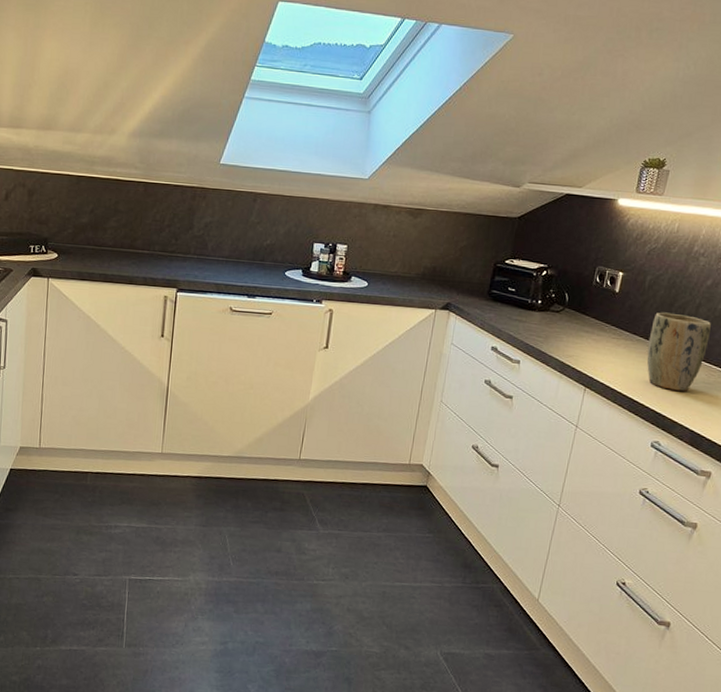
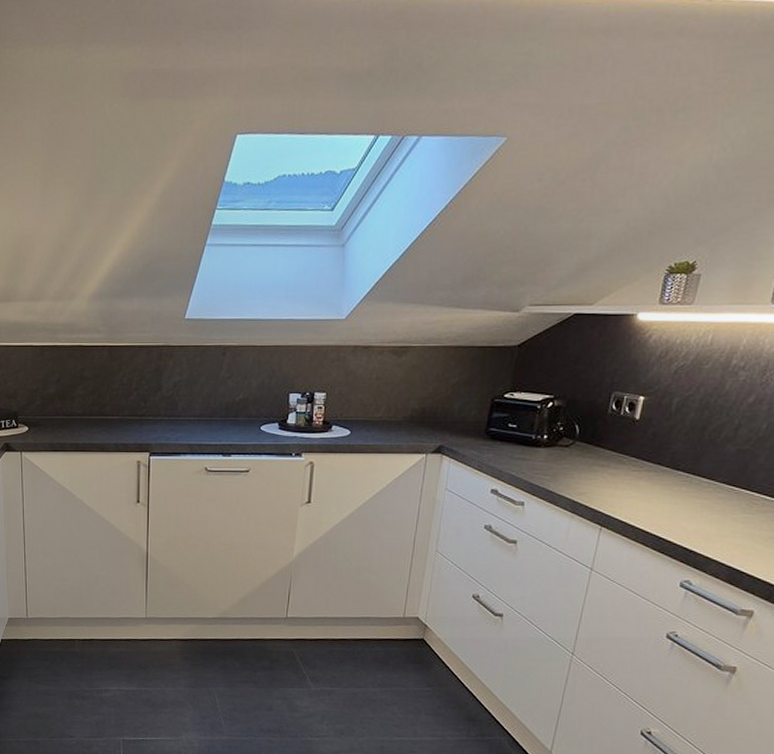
plant pot: present [646,312,711,391] -> none [674,437,753,524]

